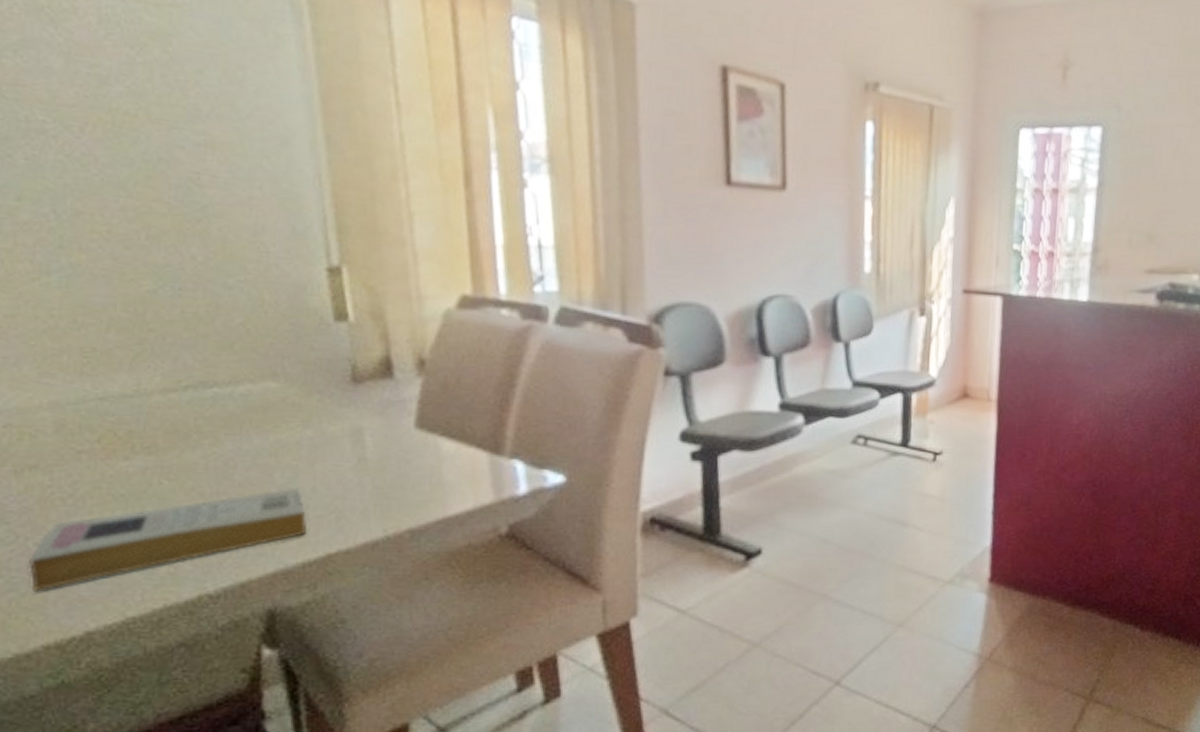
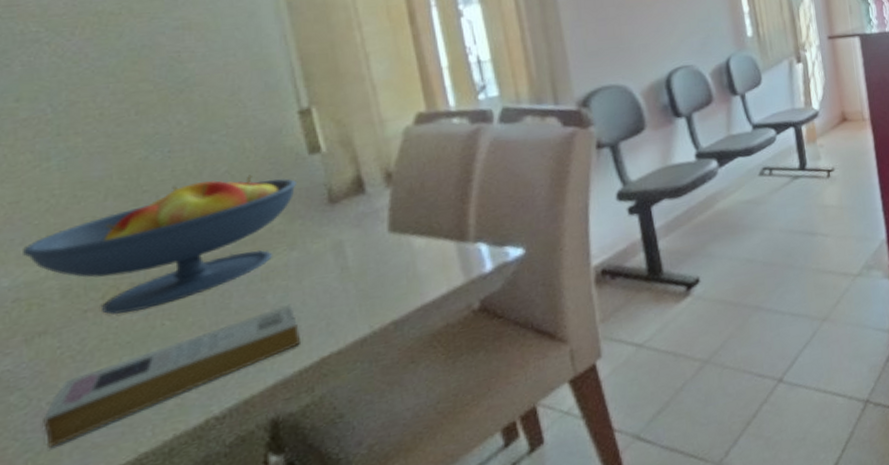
fruit bowl: none [17,329,318,464] -> present [23,175,297,315]

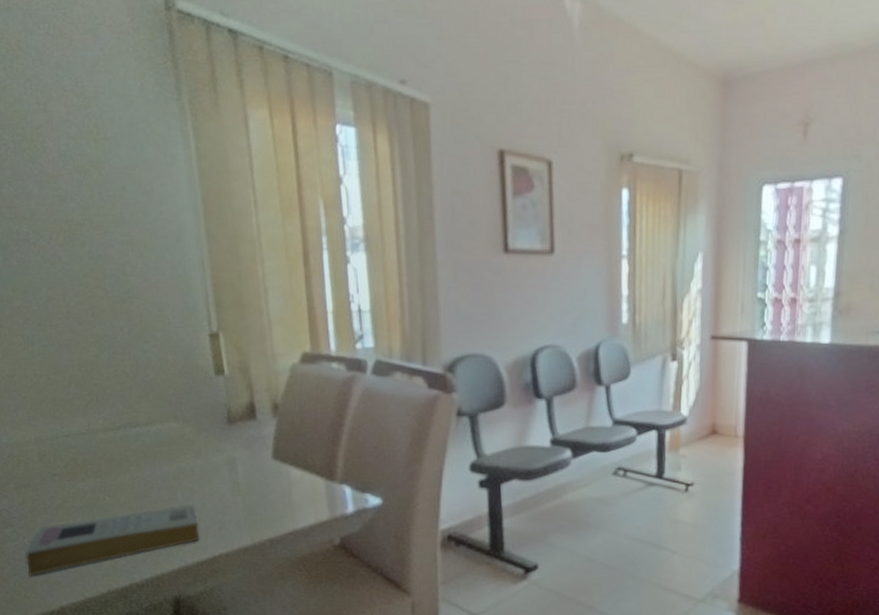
fruit bowl: present [23,175,297,315] -> none [15,383,204,484]

